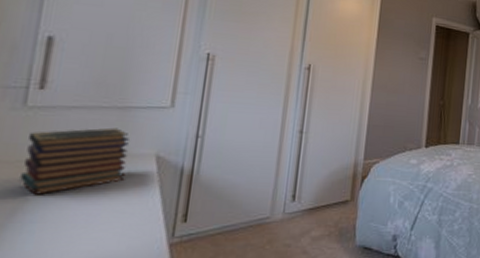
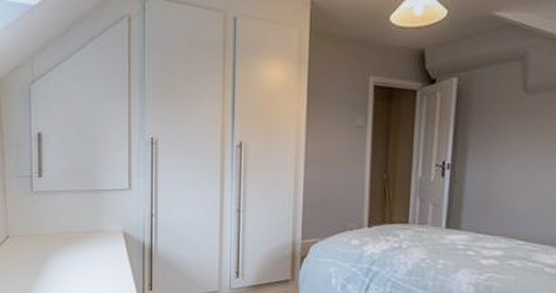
book stack: present [20,127,129,195] -> none [38,208,104,262]

